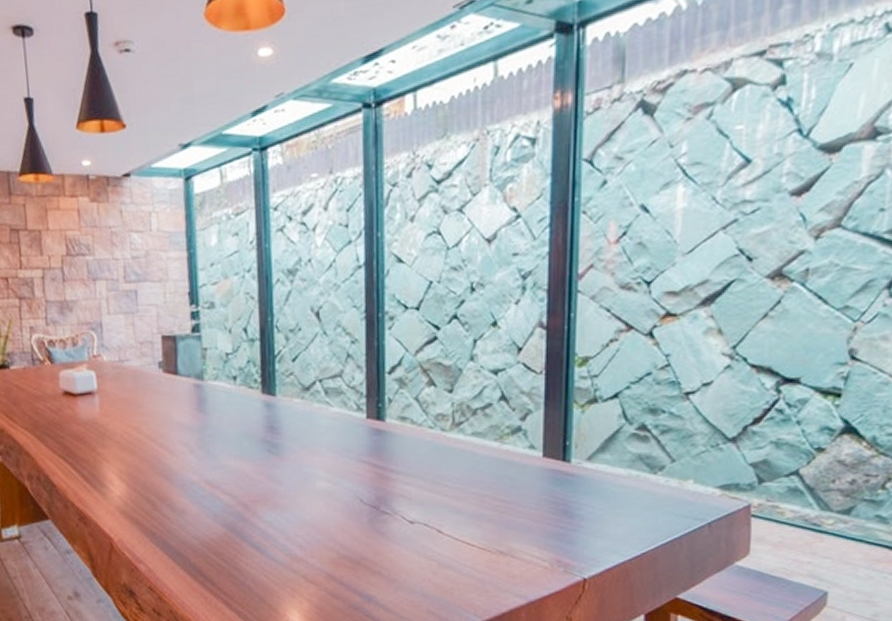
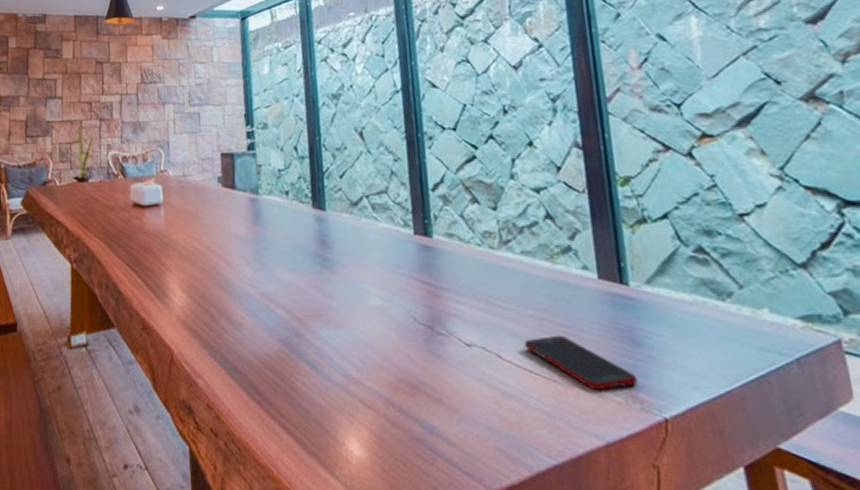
cell phone: none [465,510,565,558] -> present [524,335,638,391]

